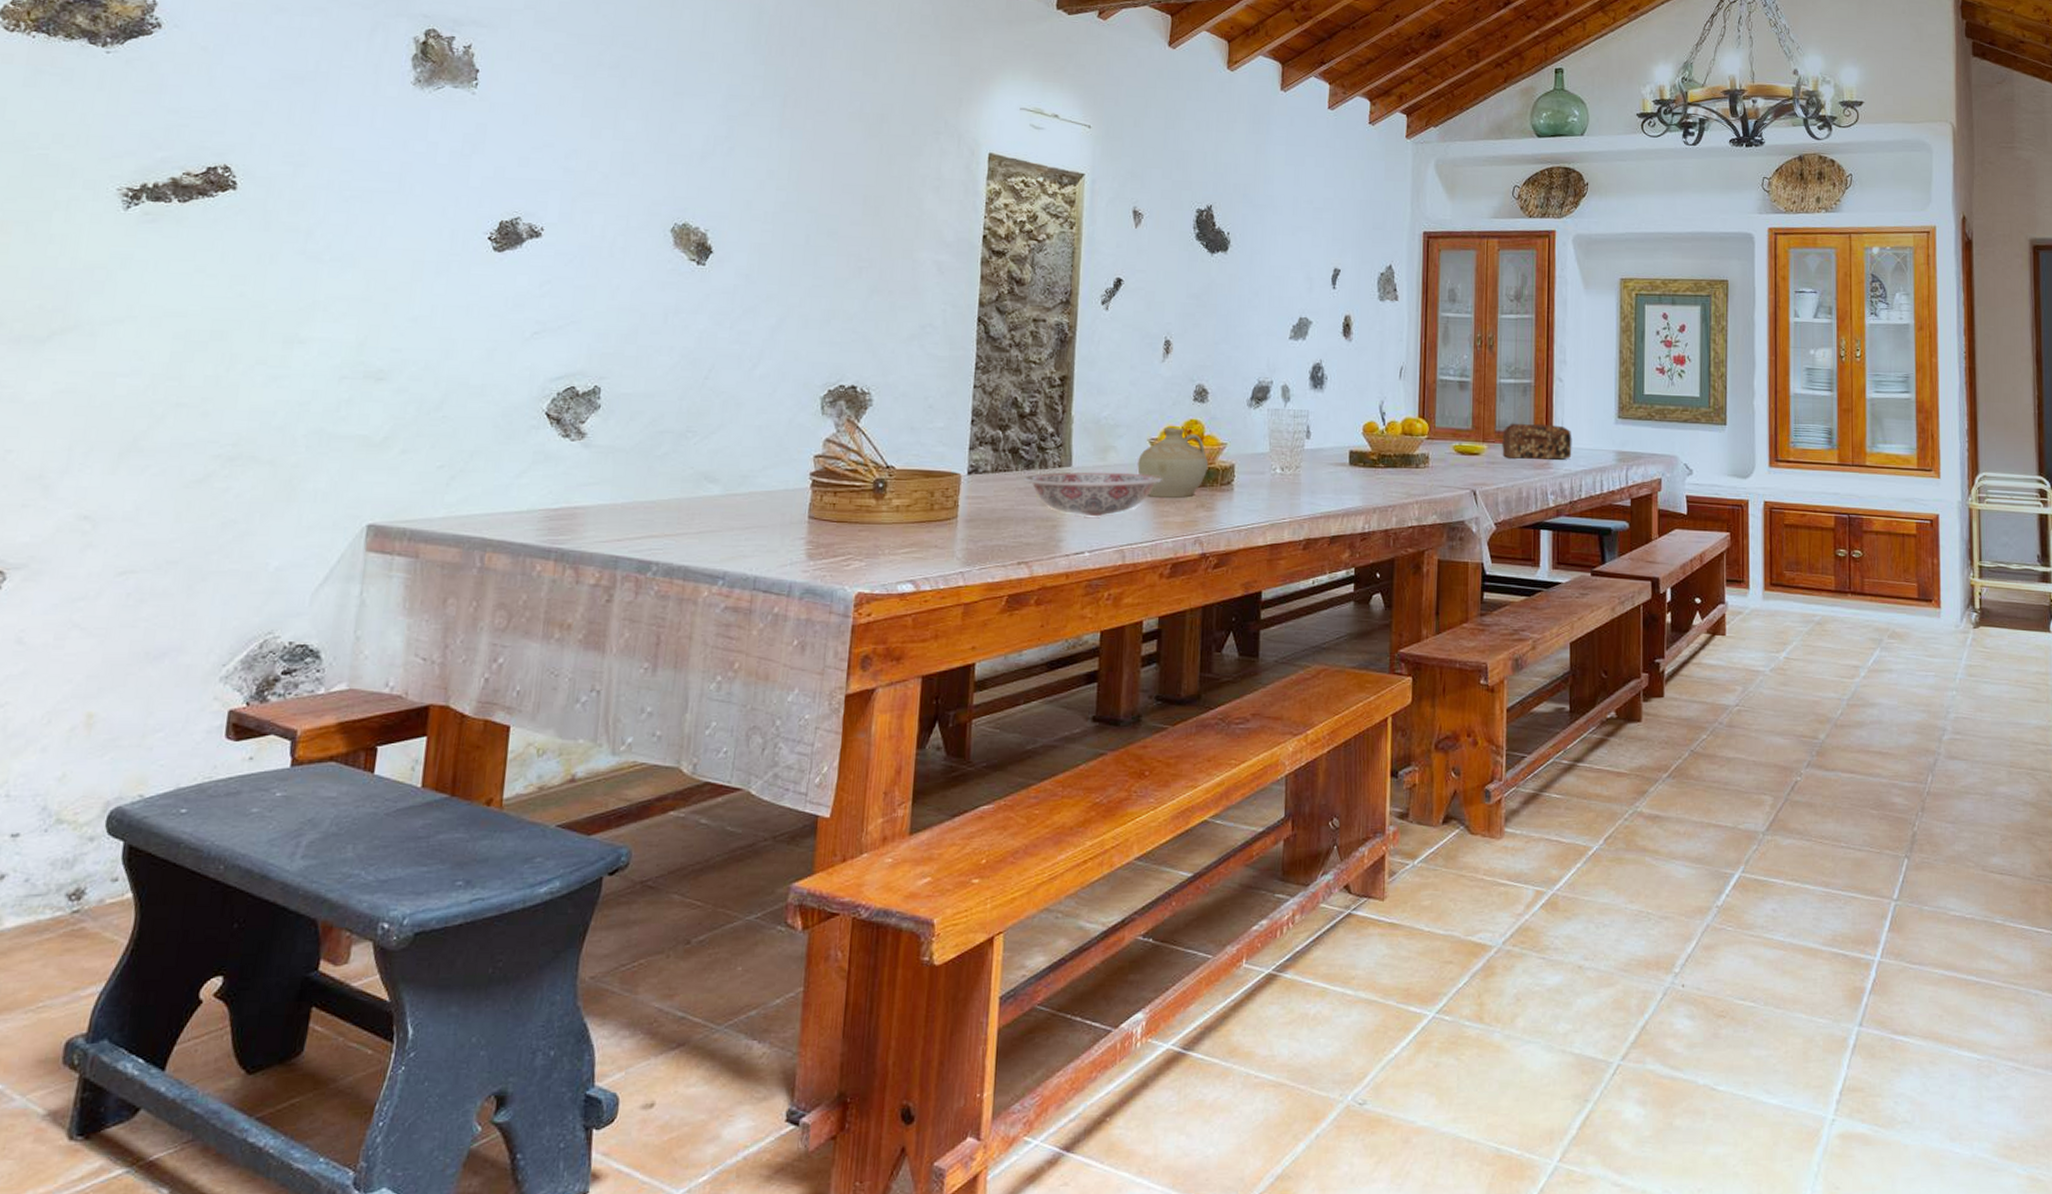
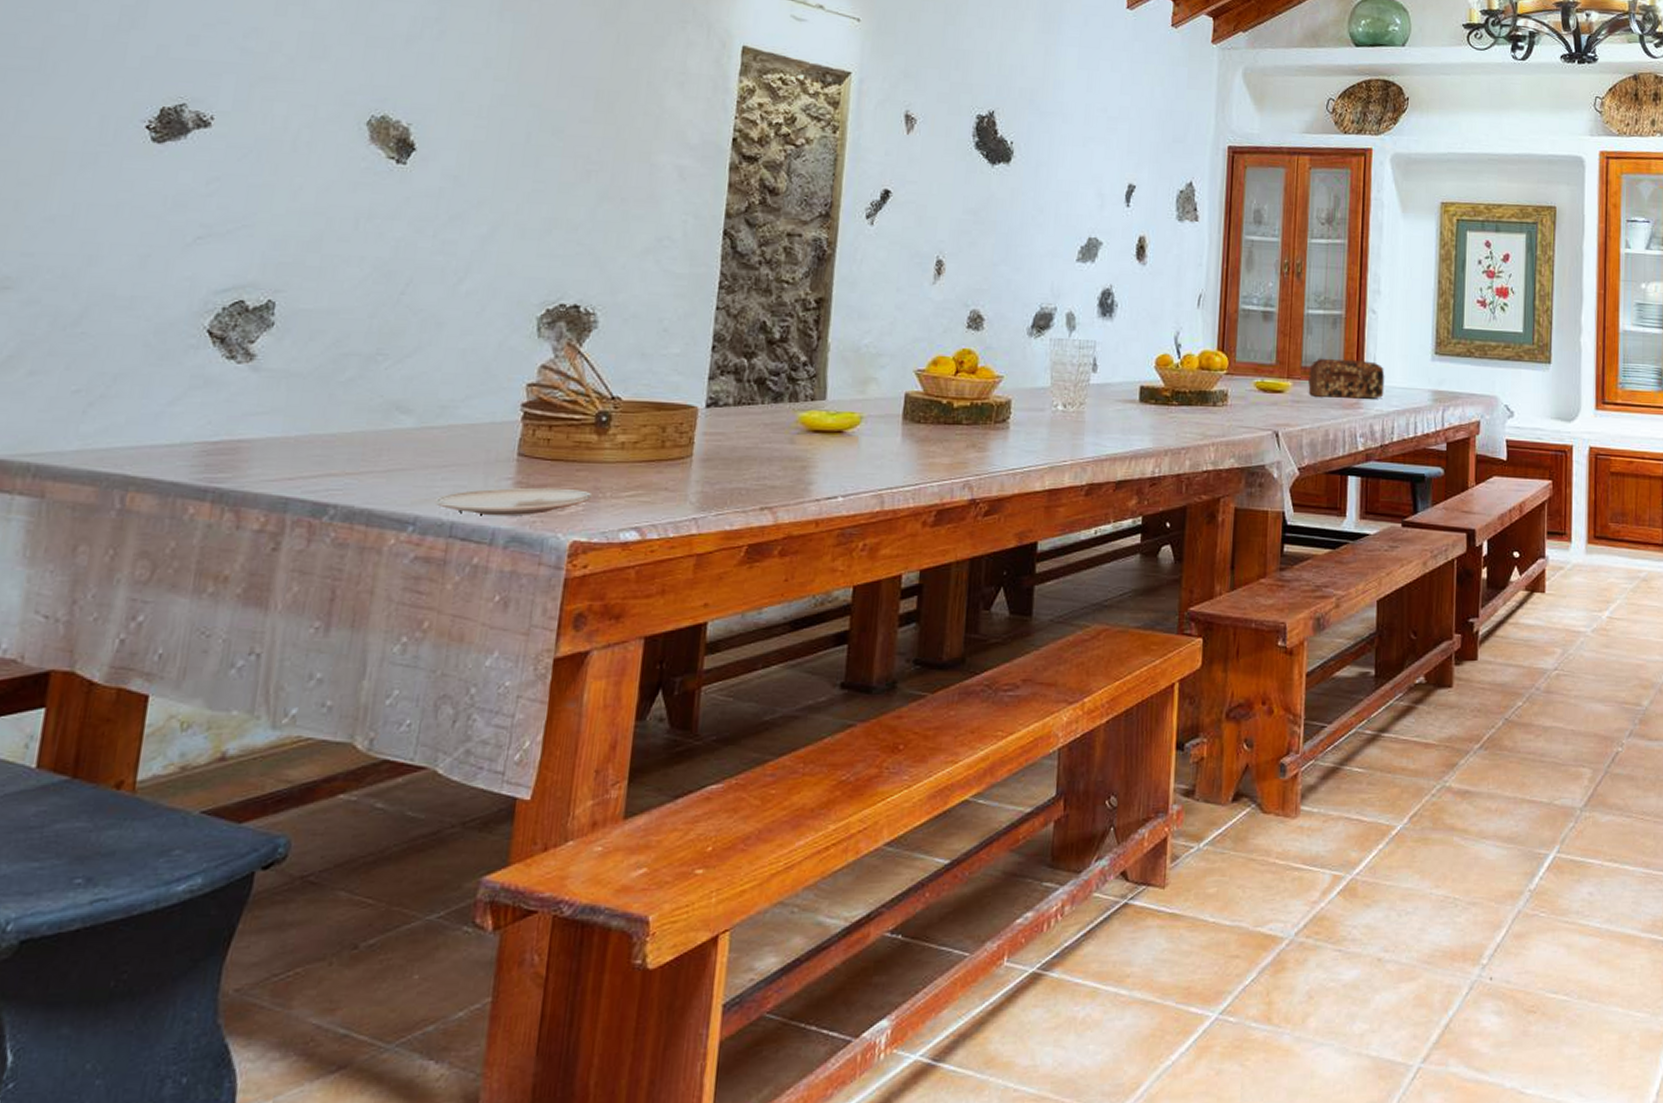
plate: none [740,546,873,571] -> present [434,487,593,517]
ceramic bowl: present [1024,472,1163,517] -> none [771,406,930,457]
ceramic jug: present [1137,427,1209,499] -> none [901,358,982,438]

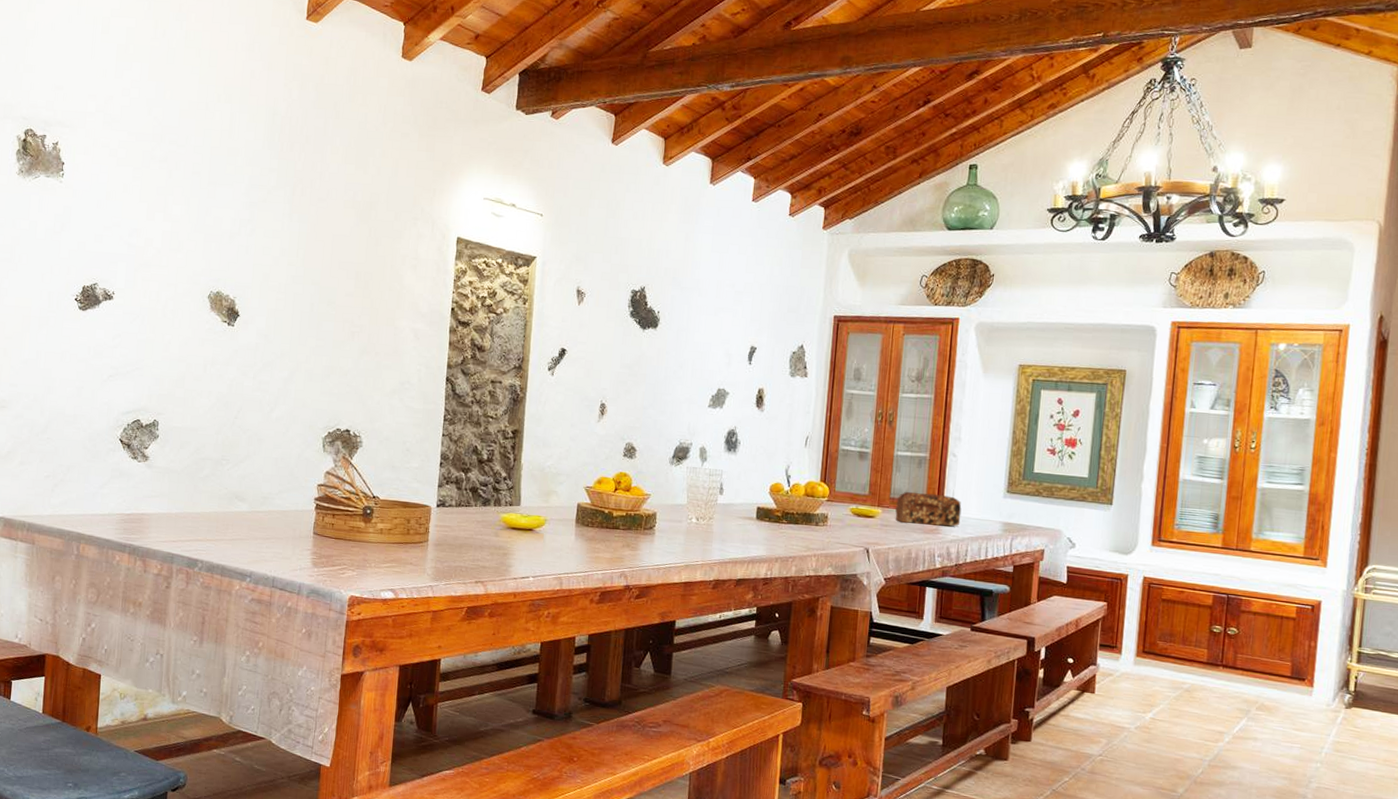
plate: present [434,487,593,517] -> none [262,556,363,576]

